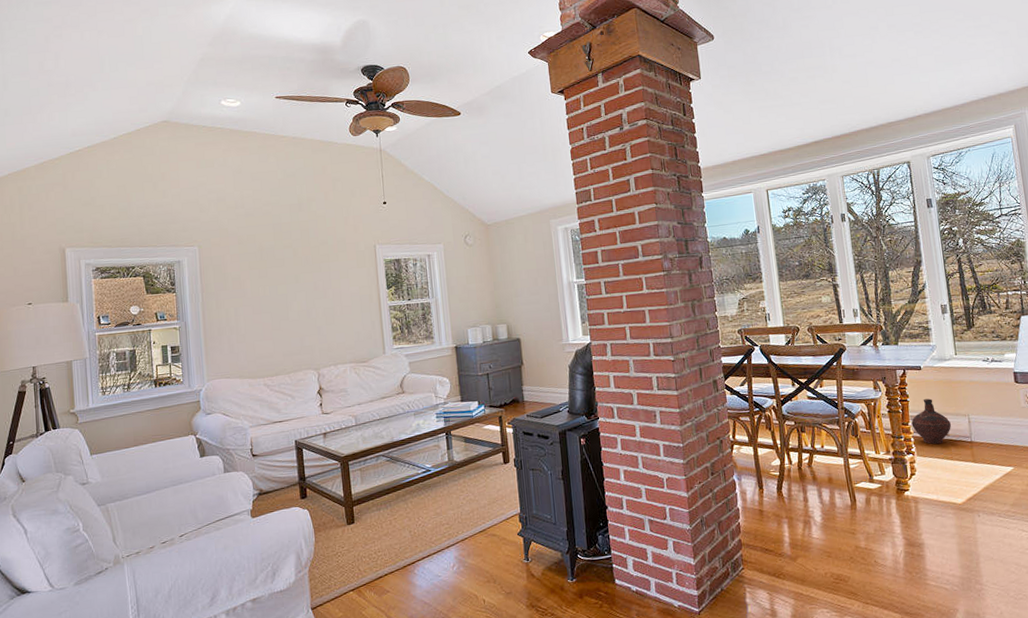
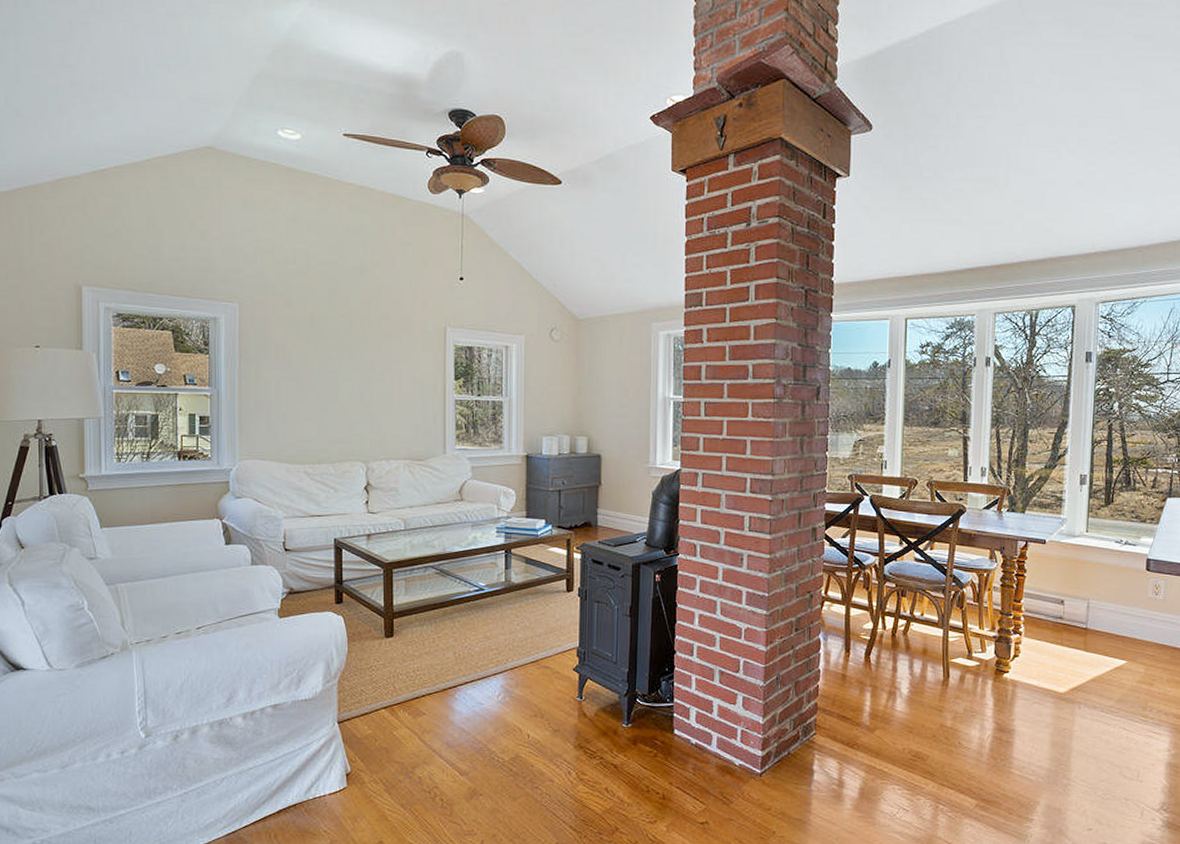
ceramic jug: present [911,398,952,445] -> none [1024,576,1068,627]

